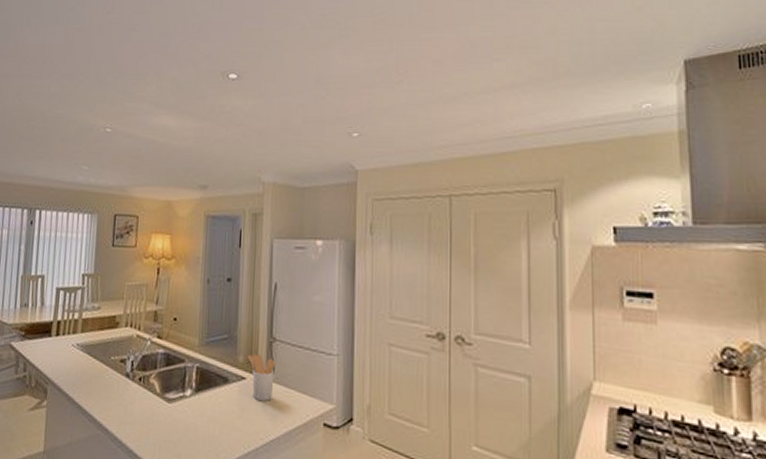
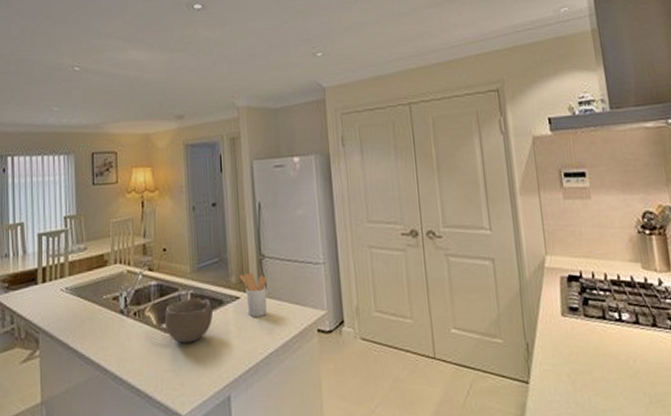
bowl: none [167,371,217,417] -> present [164,297,213,343]

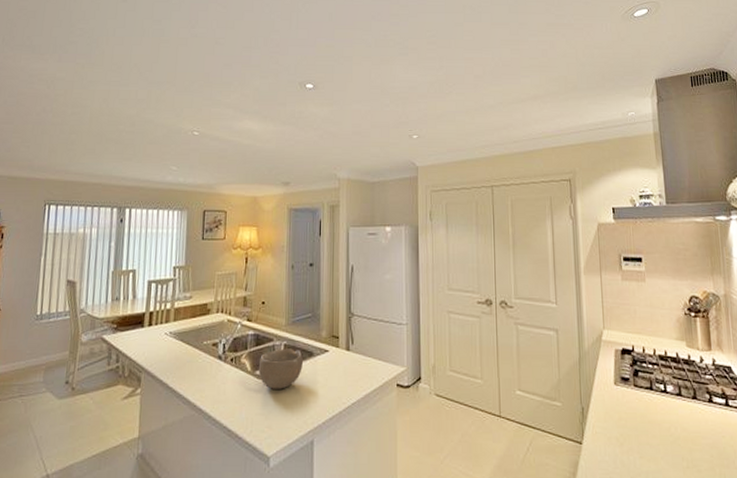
utensil holder: present [240,272,268,317] -> none [330,328,355,369]

